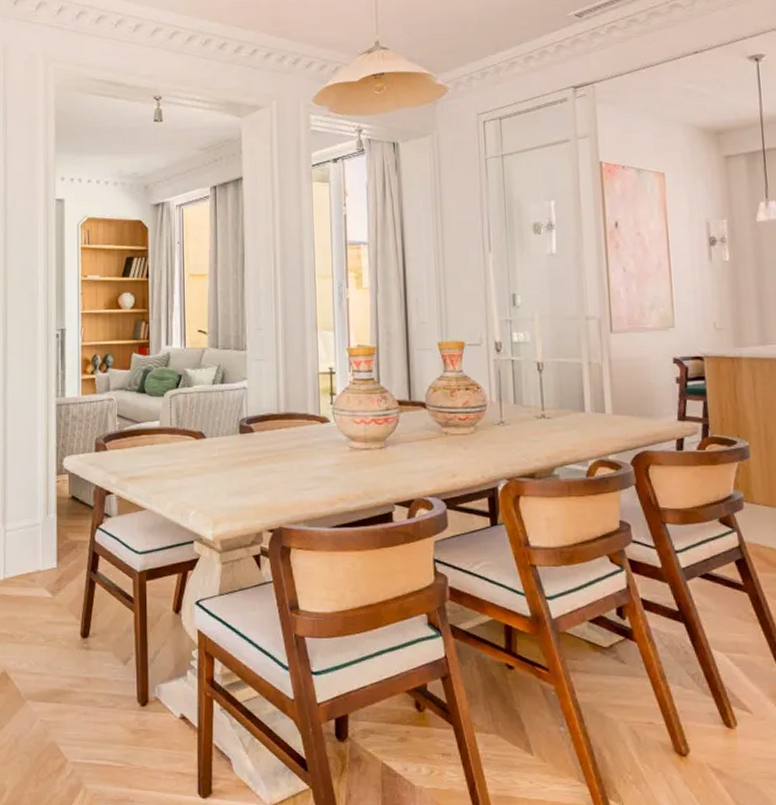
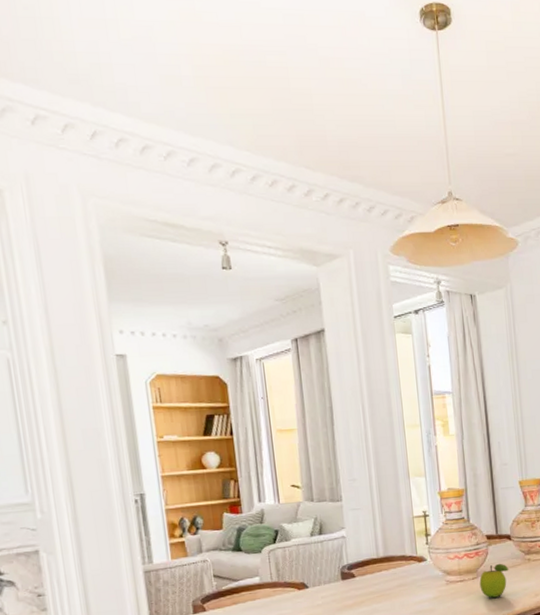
fruit: none [387,434,422,473] -> present [479,563,509,598]

